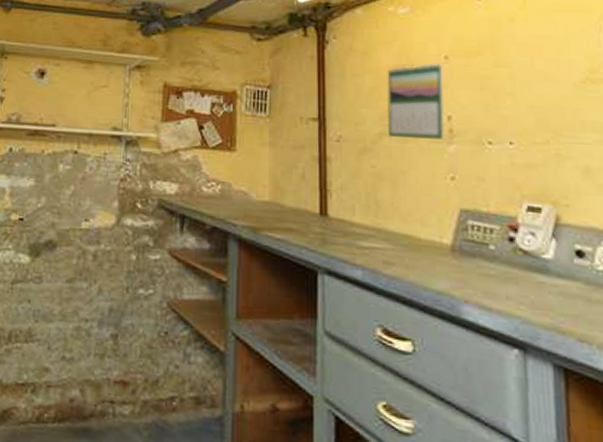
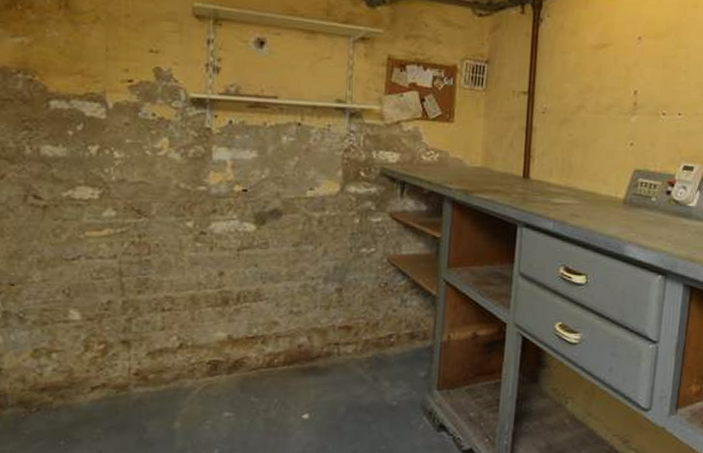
calendar: present [386,63,445,140] -> none [585,42,636,111]

